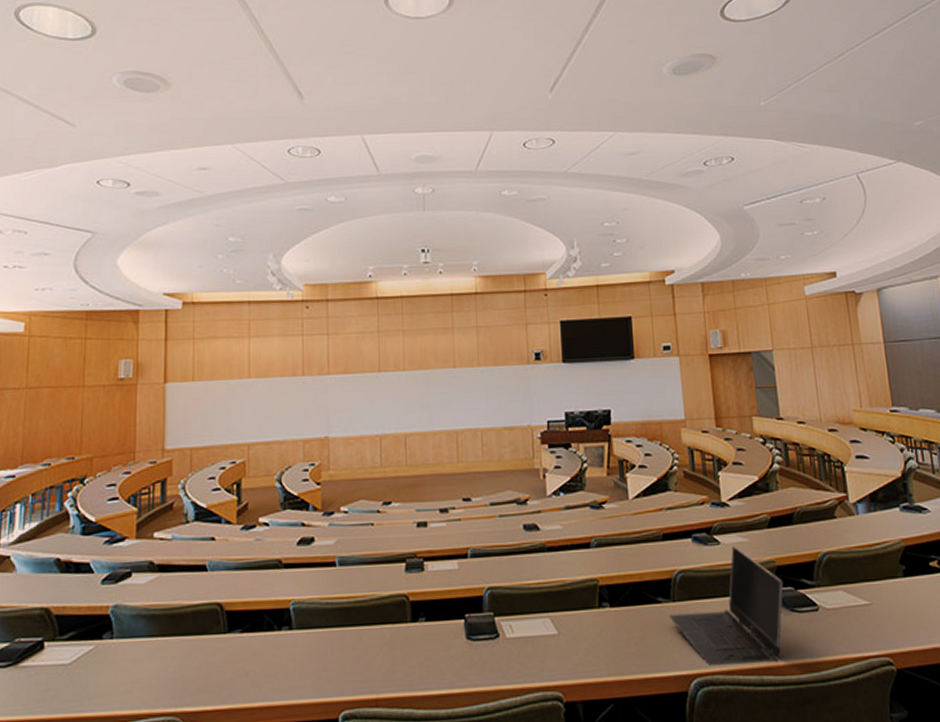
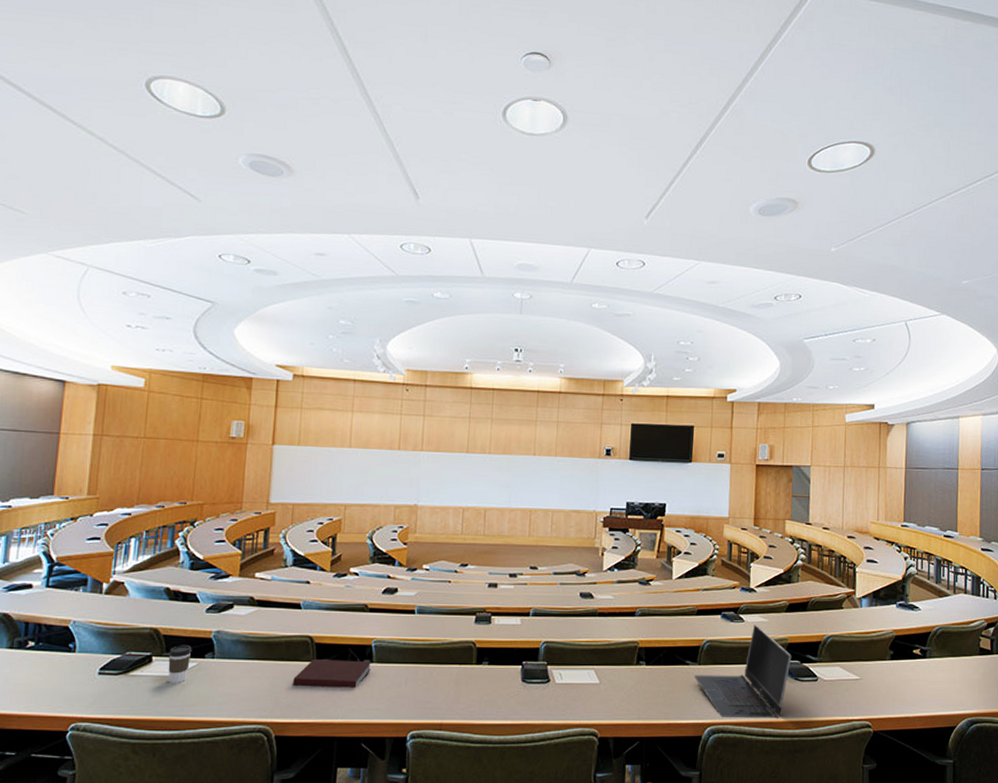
coffee cup: none [62,625,88,673] -> present [168,645,192,684]
notebook: none [203,628,291,666] -> present [293,659,371,688]

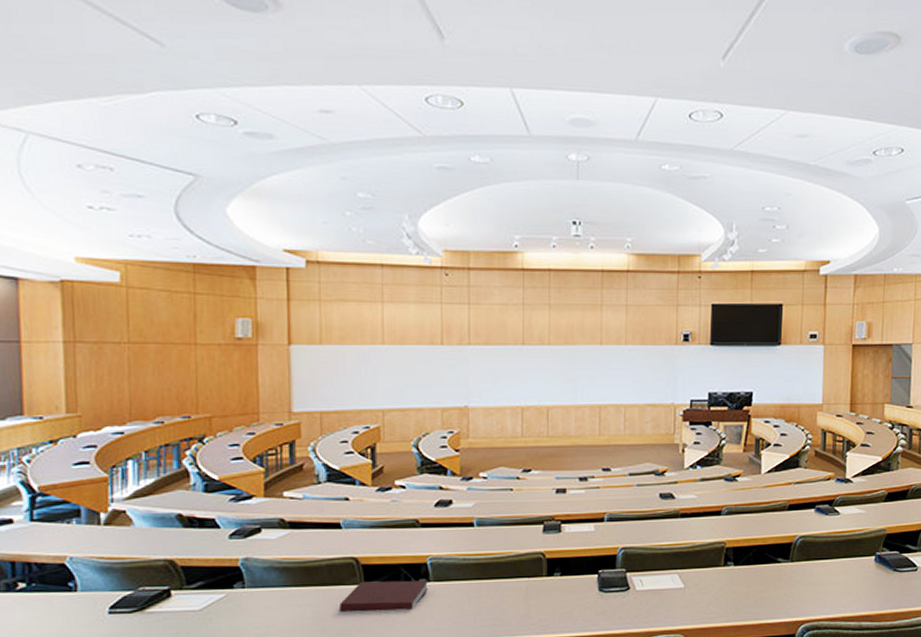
coffee cup: present [168,645,192,684] -> none [190,576,218,619]
laptop computer: present [694,623,792,718] -> none [787,515,891,614]

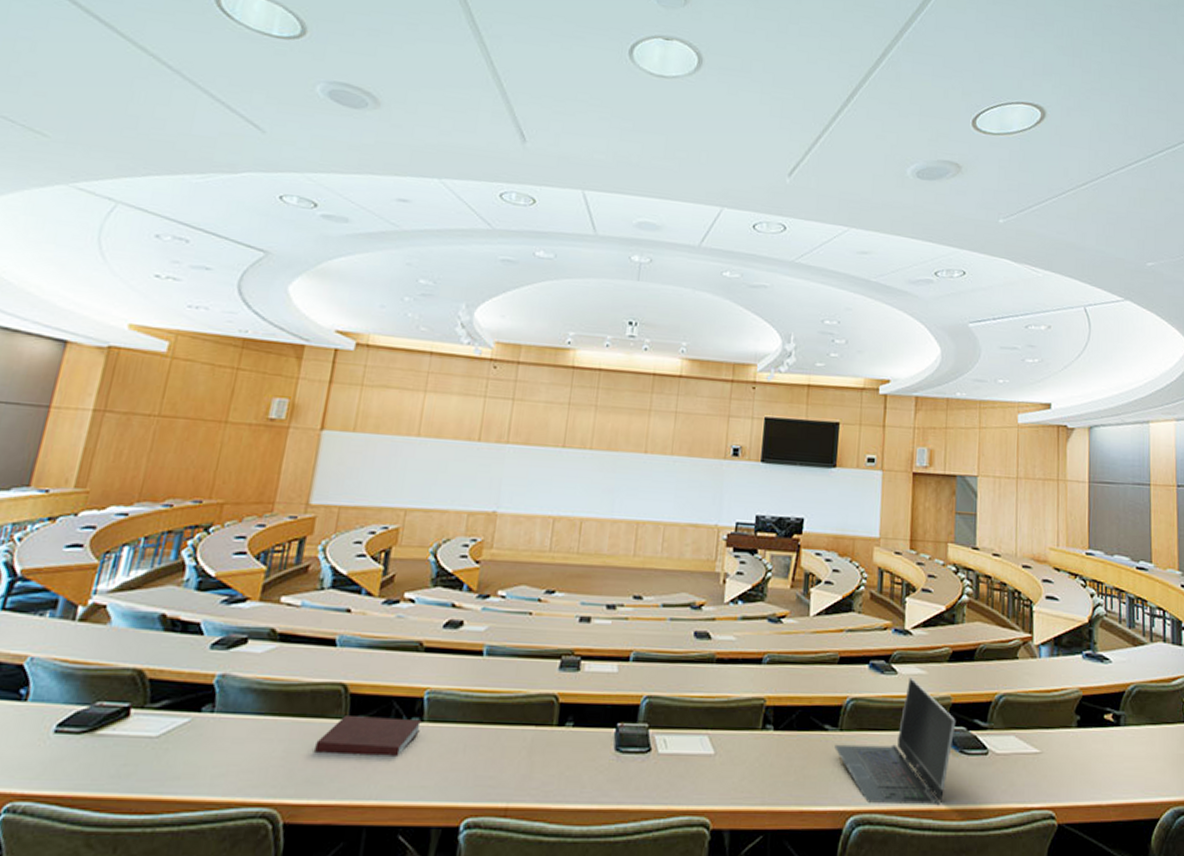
laptop computer: none [787,515,891,614] -> present [834,676,956,804]

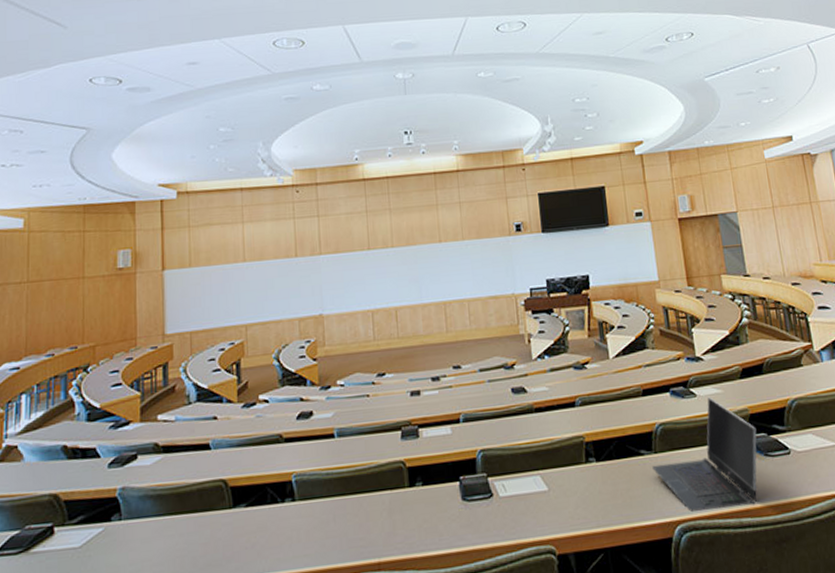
notebook: present [315,716,421,756] -> none [210,500,294,540]

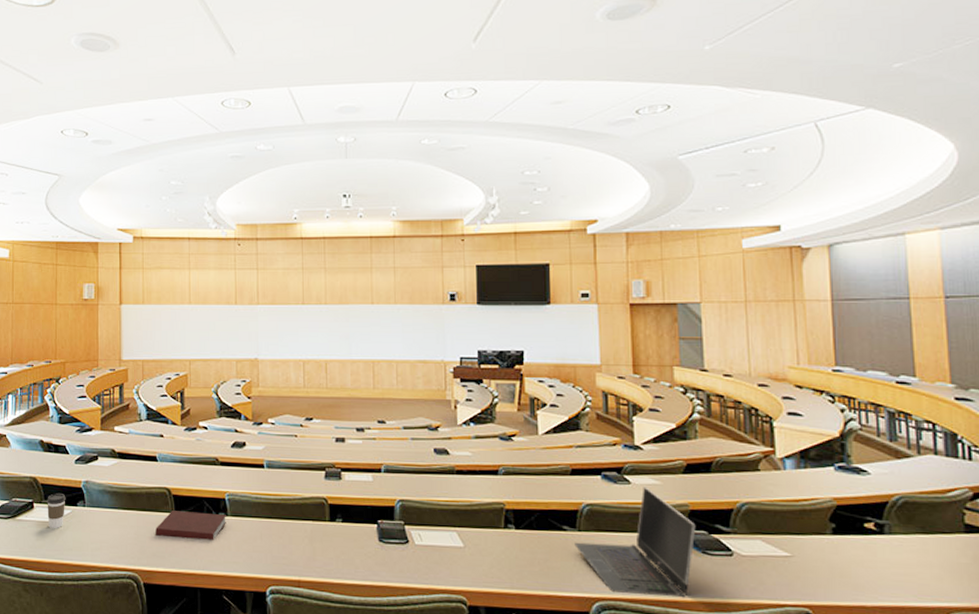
coffee cup: none [72,508,97,557] -> present [47,493,66,529]
notebook: none [210,500,294,540] -> present [155,510,226,540]

